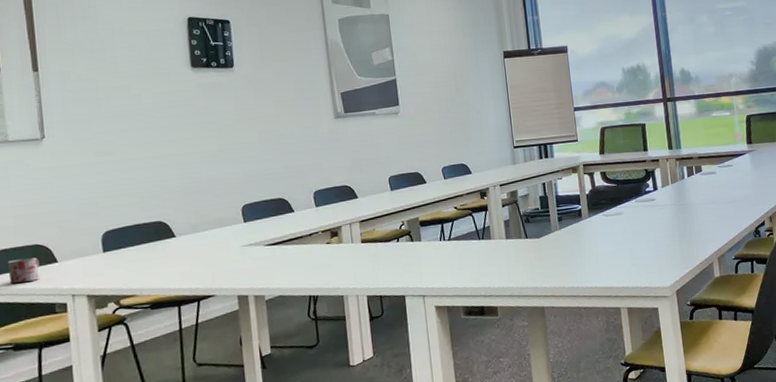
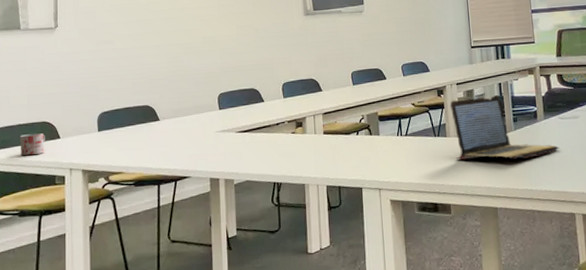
laptop: none [493,194,605,262] -> present [450,94,560,160]

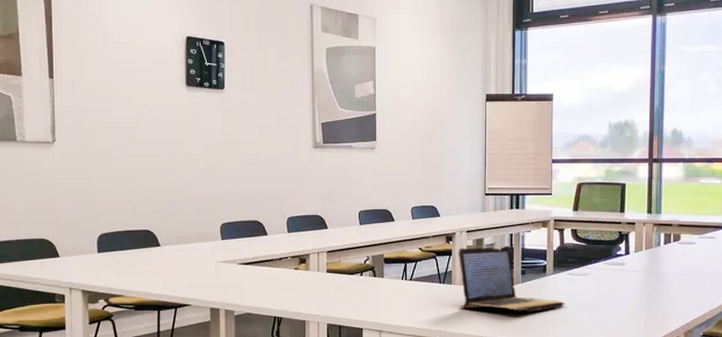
mug: present [20,133,45,156] -> none [18,250,44,272]

